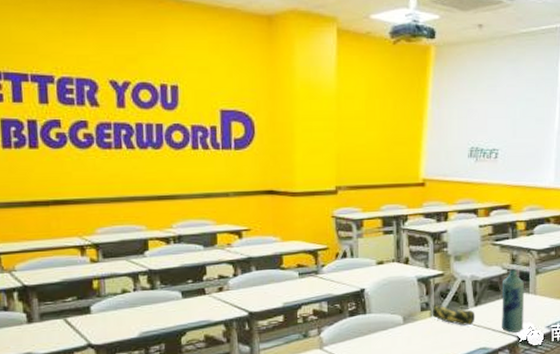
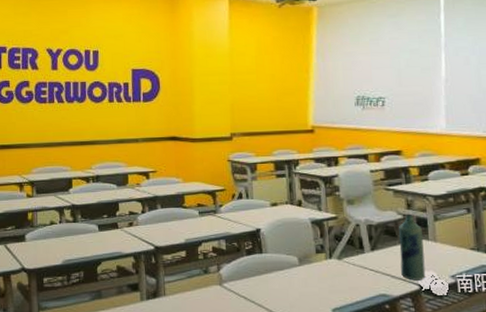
pencil case: present [432,304,476,326] -> none [327,247,373,270]

